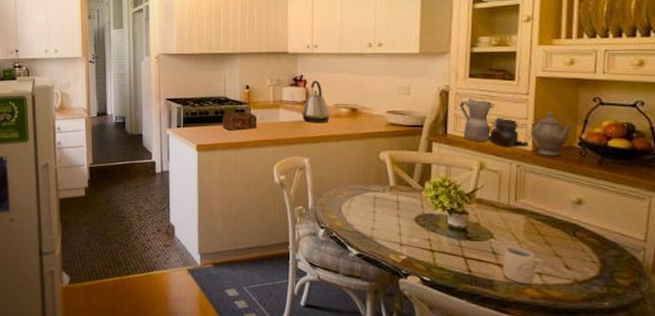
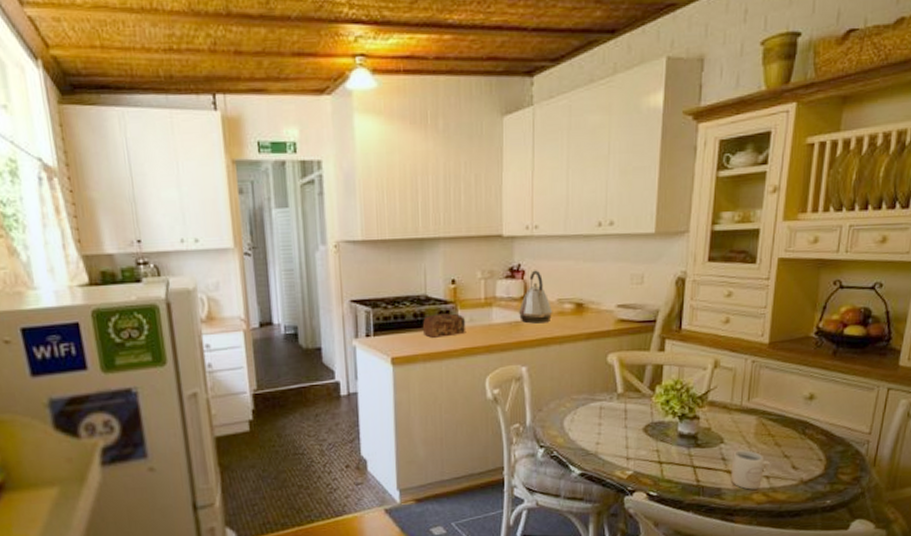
ceramic pitcher: present [460,99,495,143] -> none [697,286,732,337]
jar: present [489,117,529,149] -> none [726,307,766,343]
teapot: present [530,111,575,157] -> none [768,297,813,349]

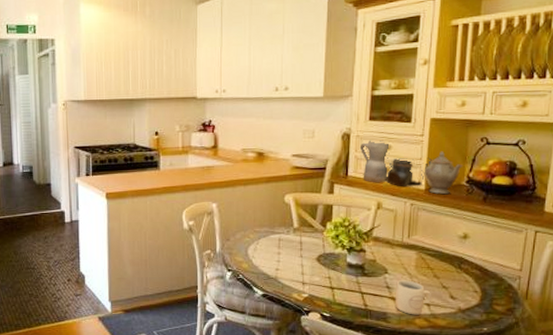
bread loaf: present [422,313,466,338] -> none [131,158,167,178]
kettle: present [518,270,553,324] -> none [209,125,238,168]
ceramic pitcher: none [697,286,732,337] -> present [361,140,392,183]
jar: none [726,307,766,343] -> present [387,158,422,188]
teapot: none [768,297,813,349] -> present [424,151,464,195]

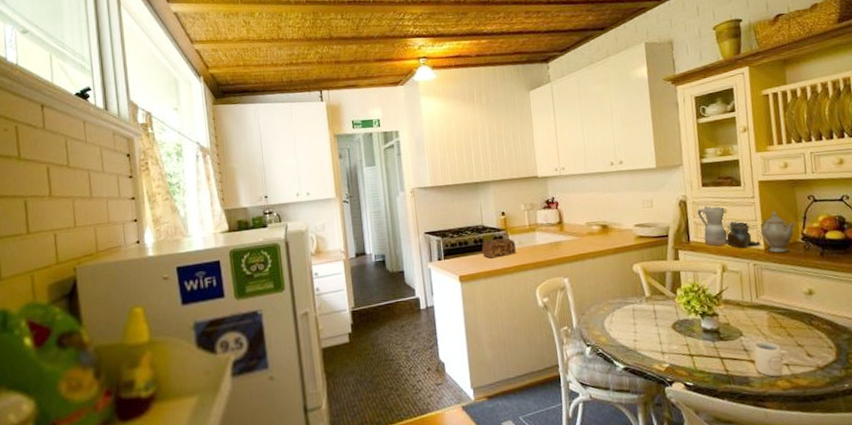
bread loaf: none [131,158,167,178] -> present [481,238,516,259]

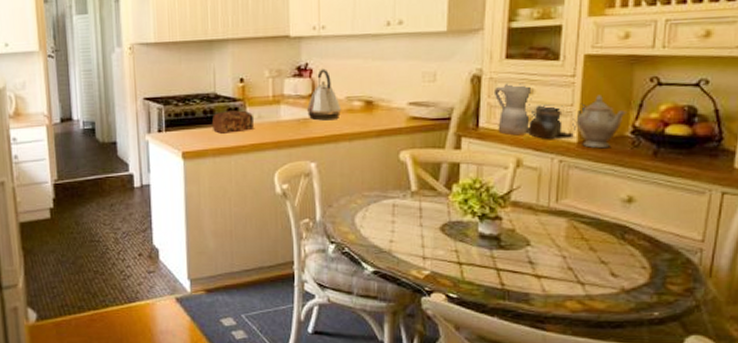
kettle: none [556,201,584,243] -> present [306,68,342,121]
mug: present [752,341,790,377] -> none [539,254,587,296]

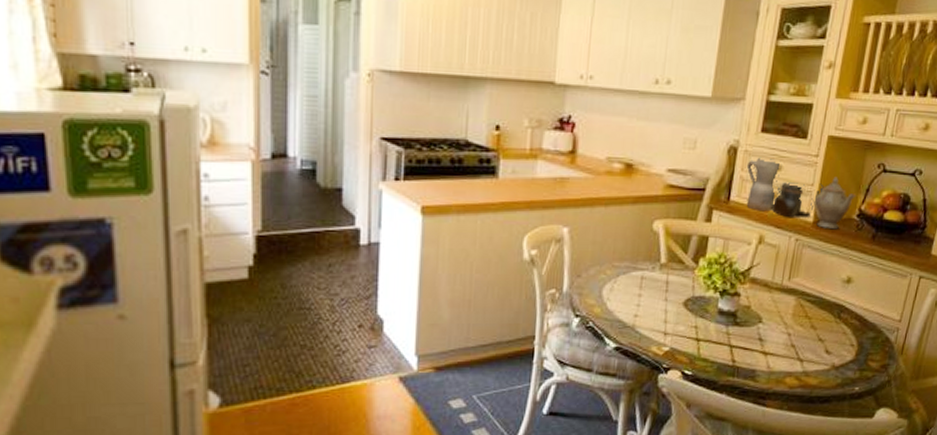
bread loaf: present [211,110,255,134] -> none [459,162,508,188]
kettle: present [306,68,342,121] -> none [564,123,601,182]

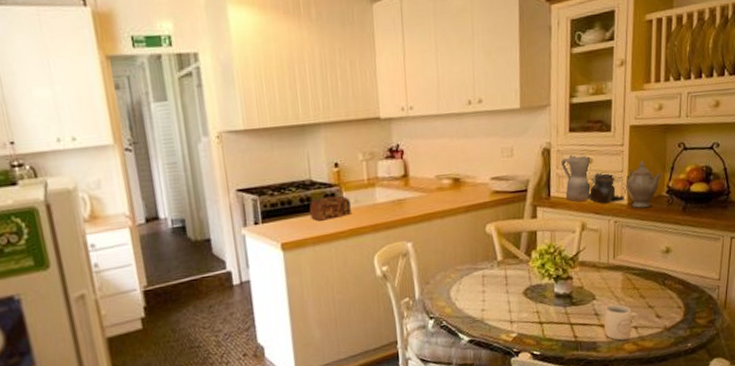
bread loaf: none [459,162,508,188] -> present [309,195,352,221]
mug: none [766,331,807,373] -> present [603,304,639,341]

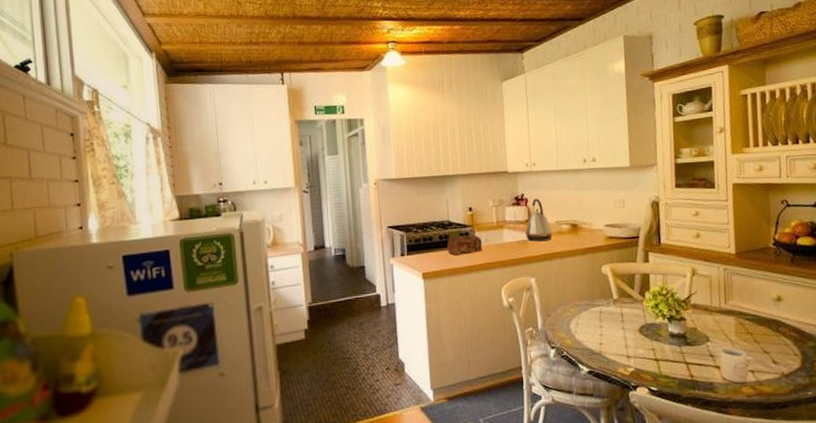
kettle: none [400,149,433,201] -> present [524,198,553,242]
ceramic pitcher: present [562,154,594,202] -> none [670,207,702,250]
jar: present [589,171,625,205] -> none [698,223,732,253]
teapot: present [625,160,663,209] -> none [732,215,769,258]

